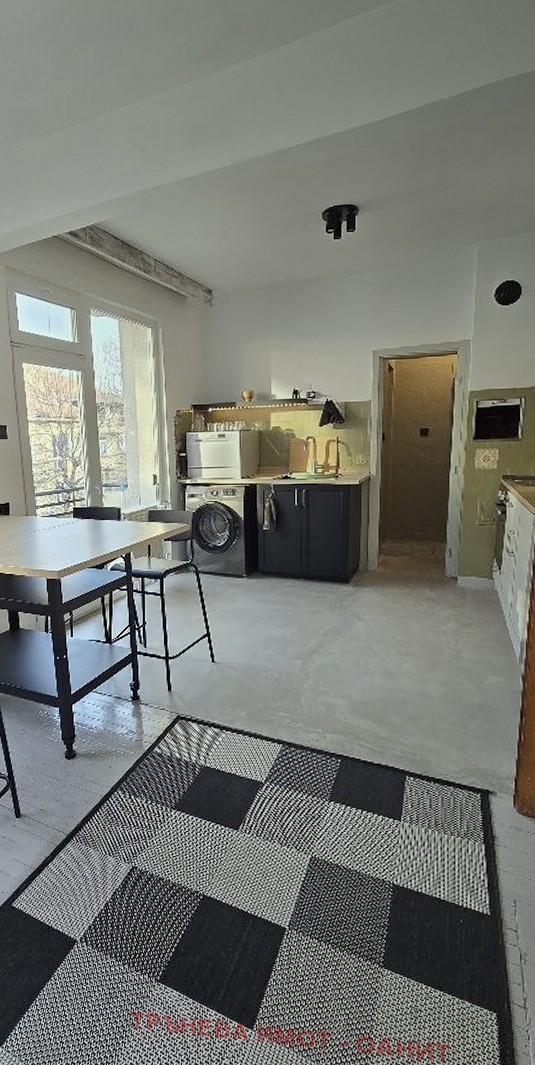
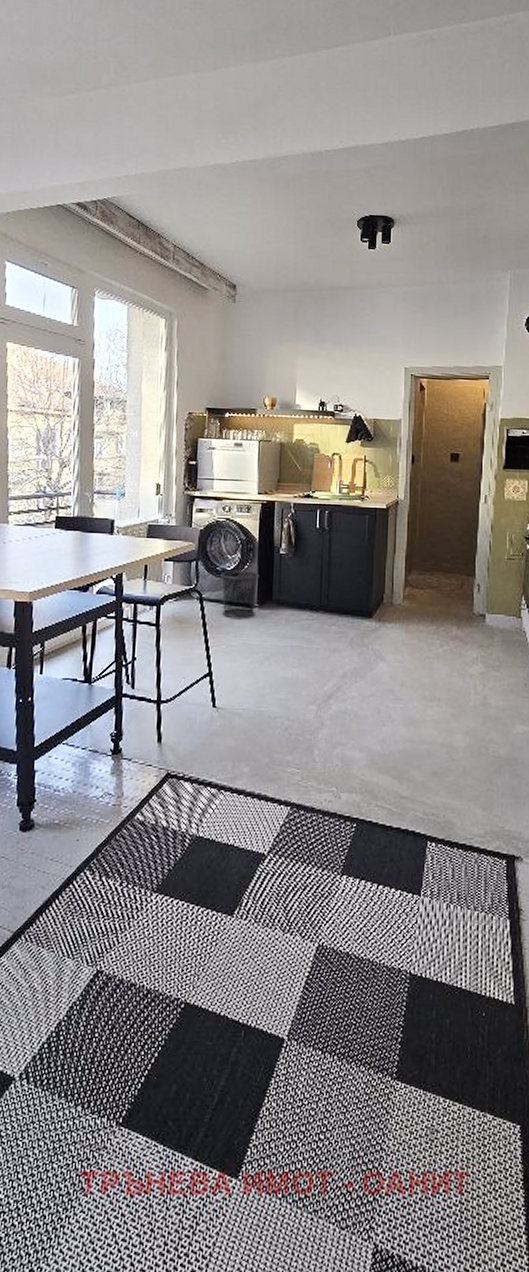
waste bin: none [212,546,246,588] -> present [220,570,260,619]

